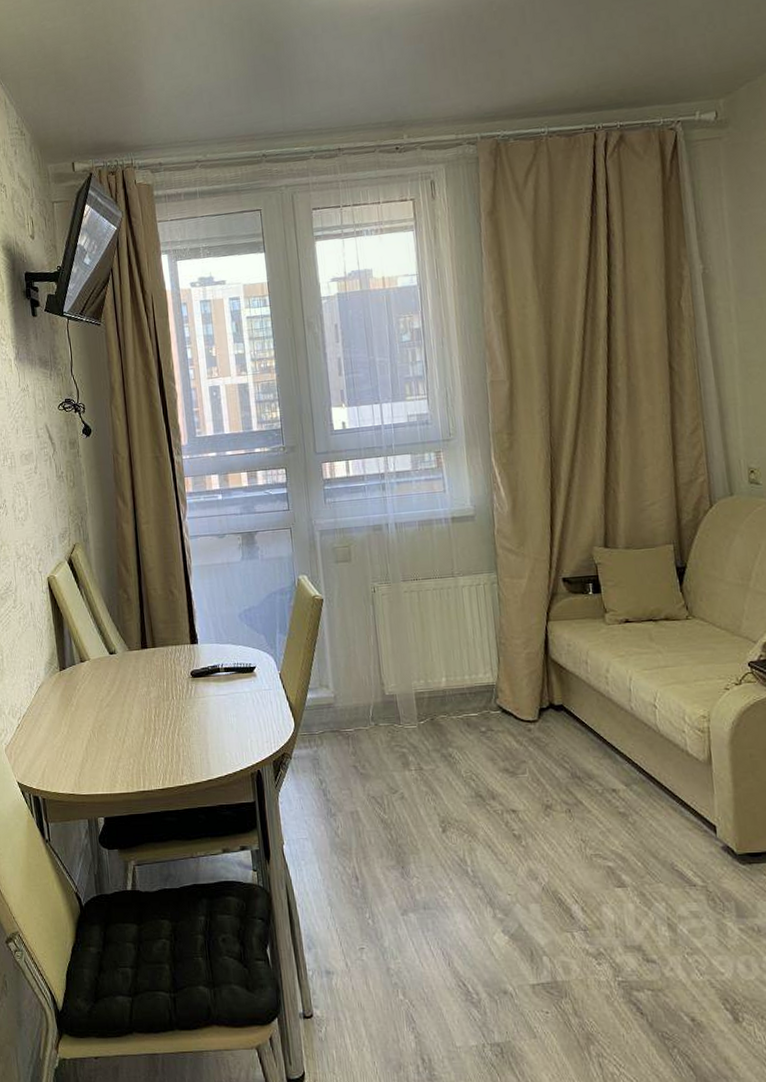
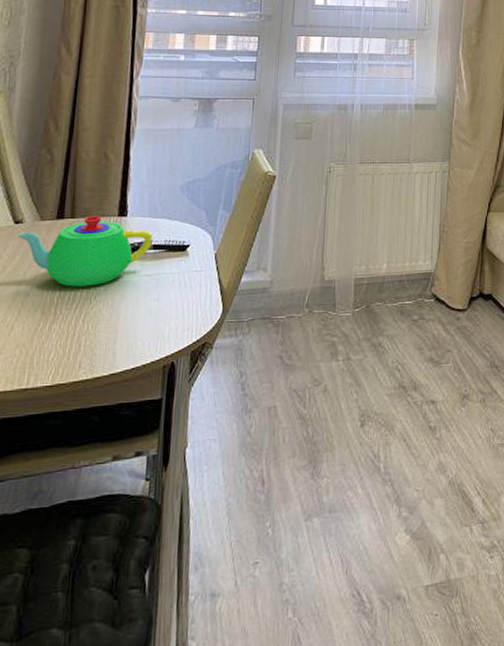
teapot: none [114,644,223,706] -> present [18,215,153,287]

